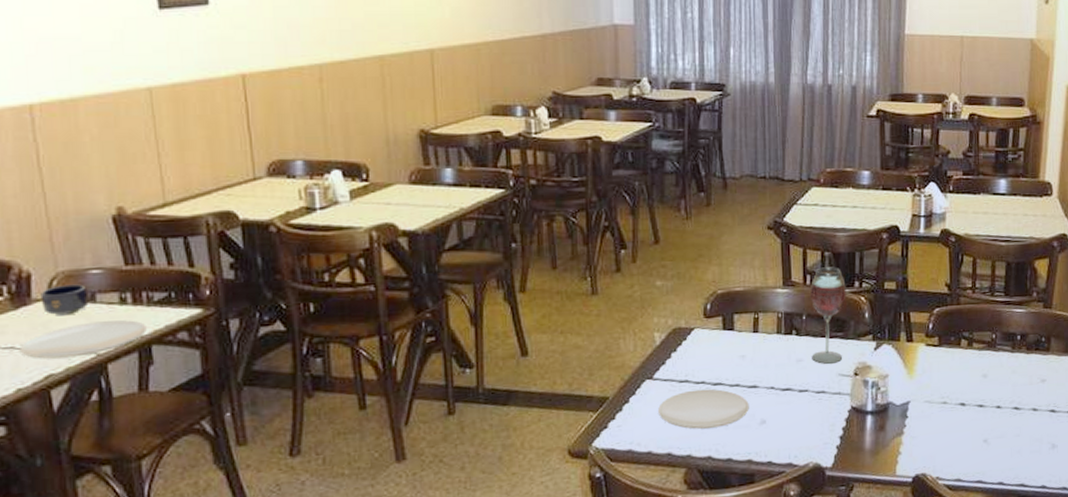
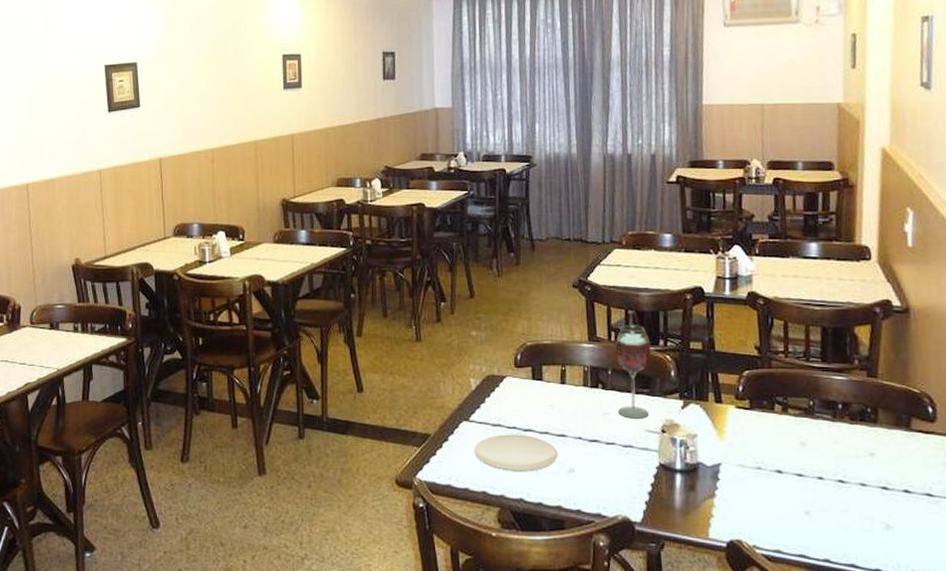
plate: present [19,320,147,359] -> none [11,344,90,371]
mug: present [40,284,89,316] -> none [25,315,55,339]

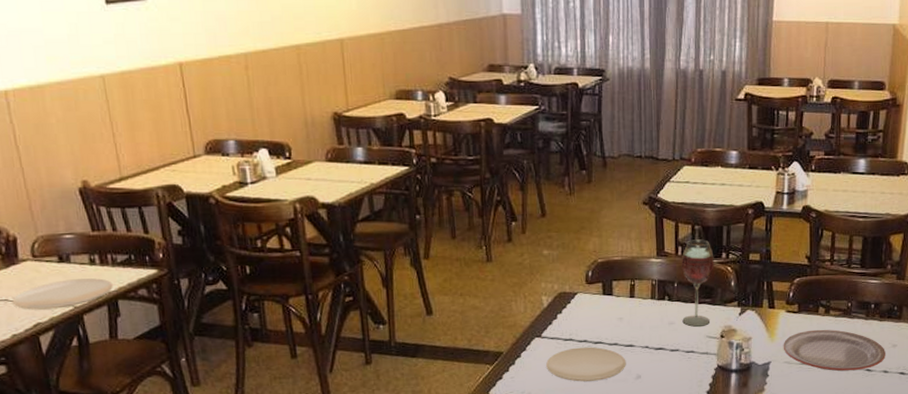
plate: none [11,344,90,371] -> present [12,278,113,310]
plate: none [734,430,862,481] -> present [783,329,886,371]

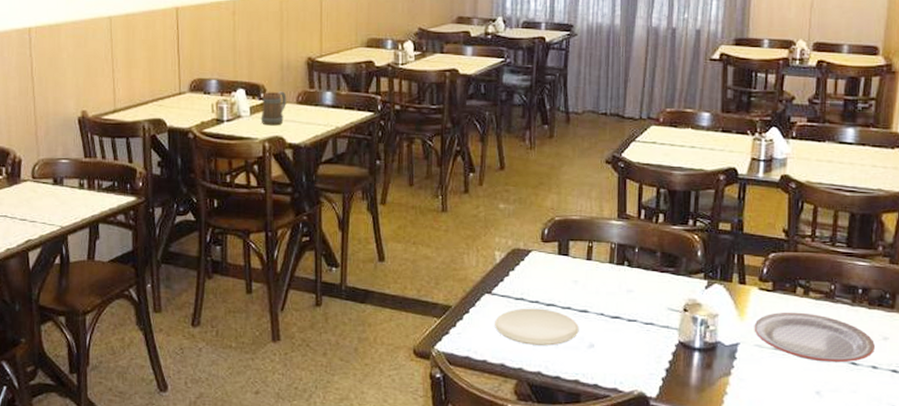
plate: present [12,278,113,310] -> none [10,201,96,228]
beer mug: none [288,149,315,186] -> present [260,91,287,126]
wineglass: present [681,239,714,327] -> none [642,203,680,297]

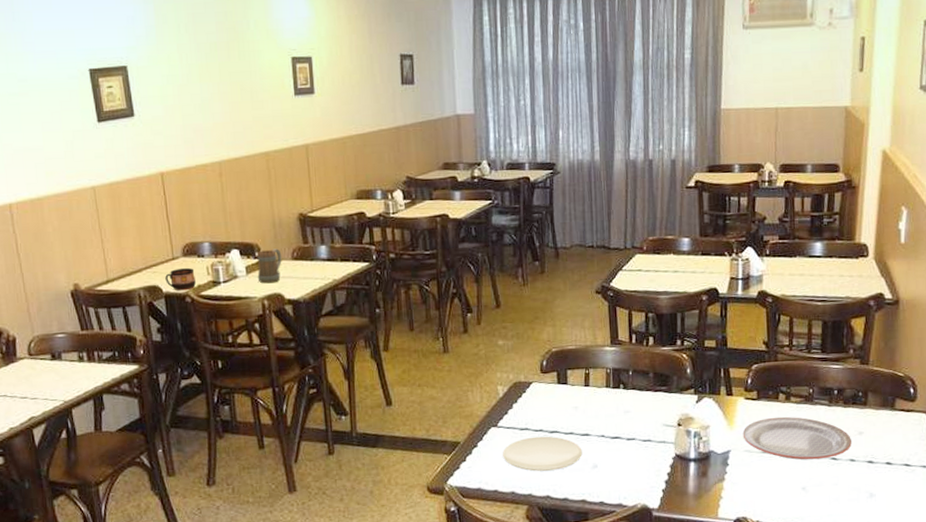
cup: none [170,103,200,126] -> present [165,267,196,291]

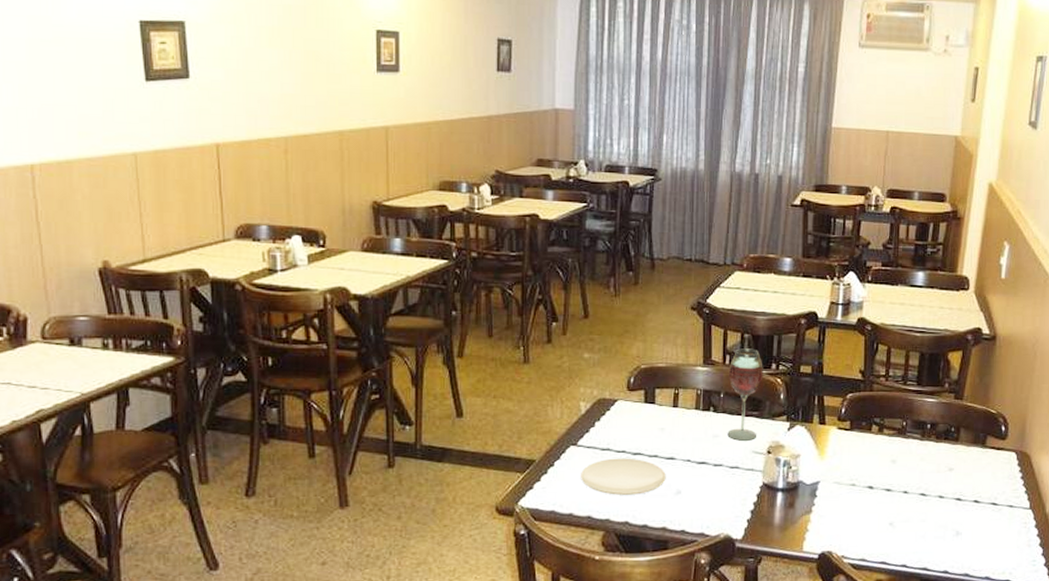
cup: present [165,267,196,291] -> none [213,251,248,277]
beer mug: present [257,248,282,284] -> none [320,238,350,276]
wineglass: none [635,327,669,415] -> present [727,348,763,441]
plate: present [742,416,853,460] -> none [833,449,942,495]

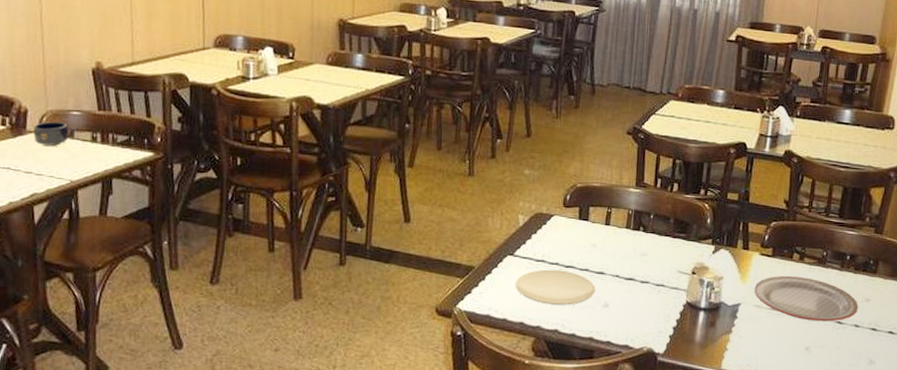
mug: none [34,329,76,357] -> present [33,121,69,147]
wineglass: present [727,348,763,441] -> none [655,173,692,261]
plate: none [833,449,942,495] -> present [754,275,859,322]

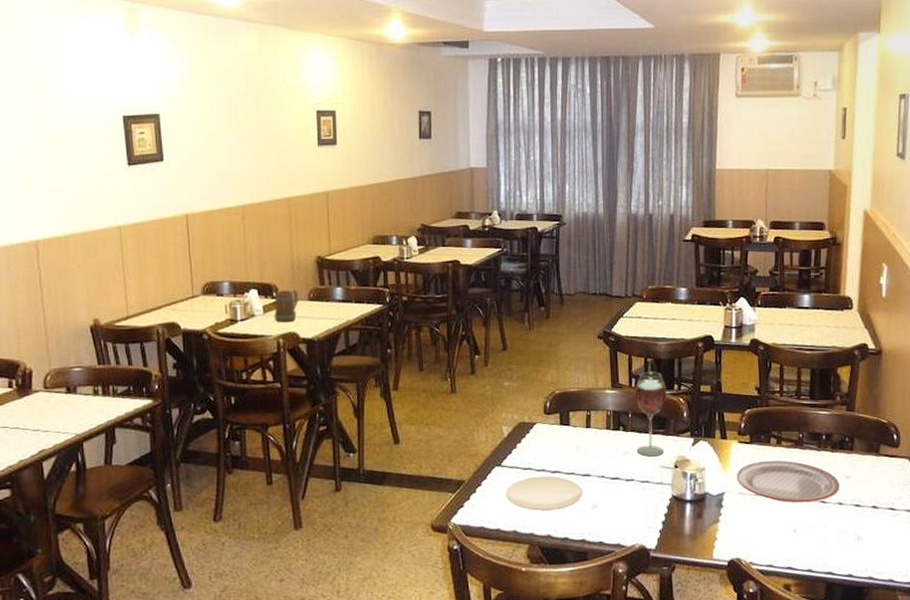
mug: present [33,121,69,147] -> none [38,379,72,404]
beer mug: none [288,51,316,86] -> present [274,289,299,323]
wineglass: none [655,173,692,261] -> present [634,371,667,457]

